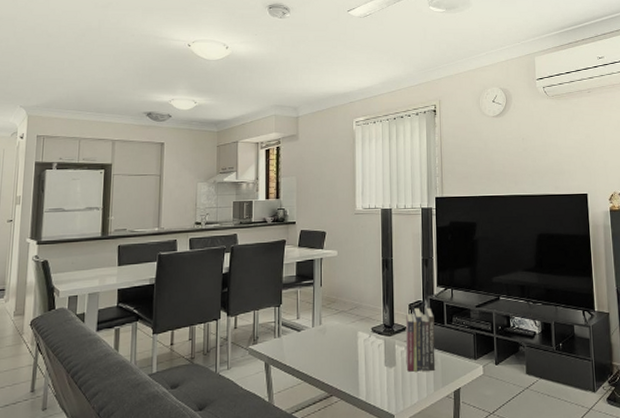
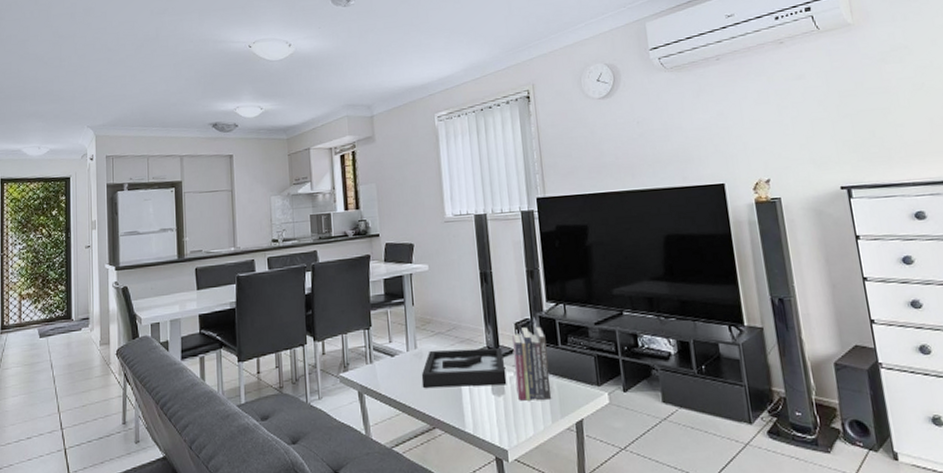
decorative tray: none [323,325,398,360] -> present [421,348,507,388]

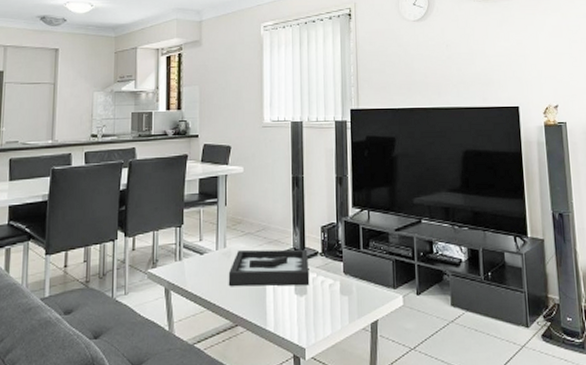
books: present [512,326,551,401] -> none [317,230,351,302]

